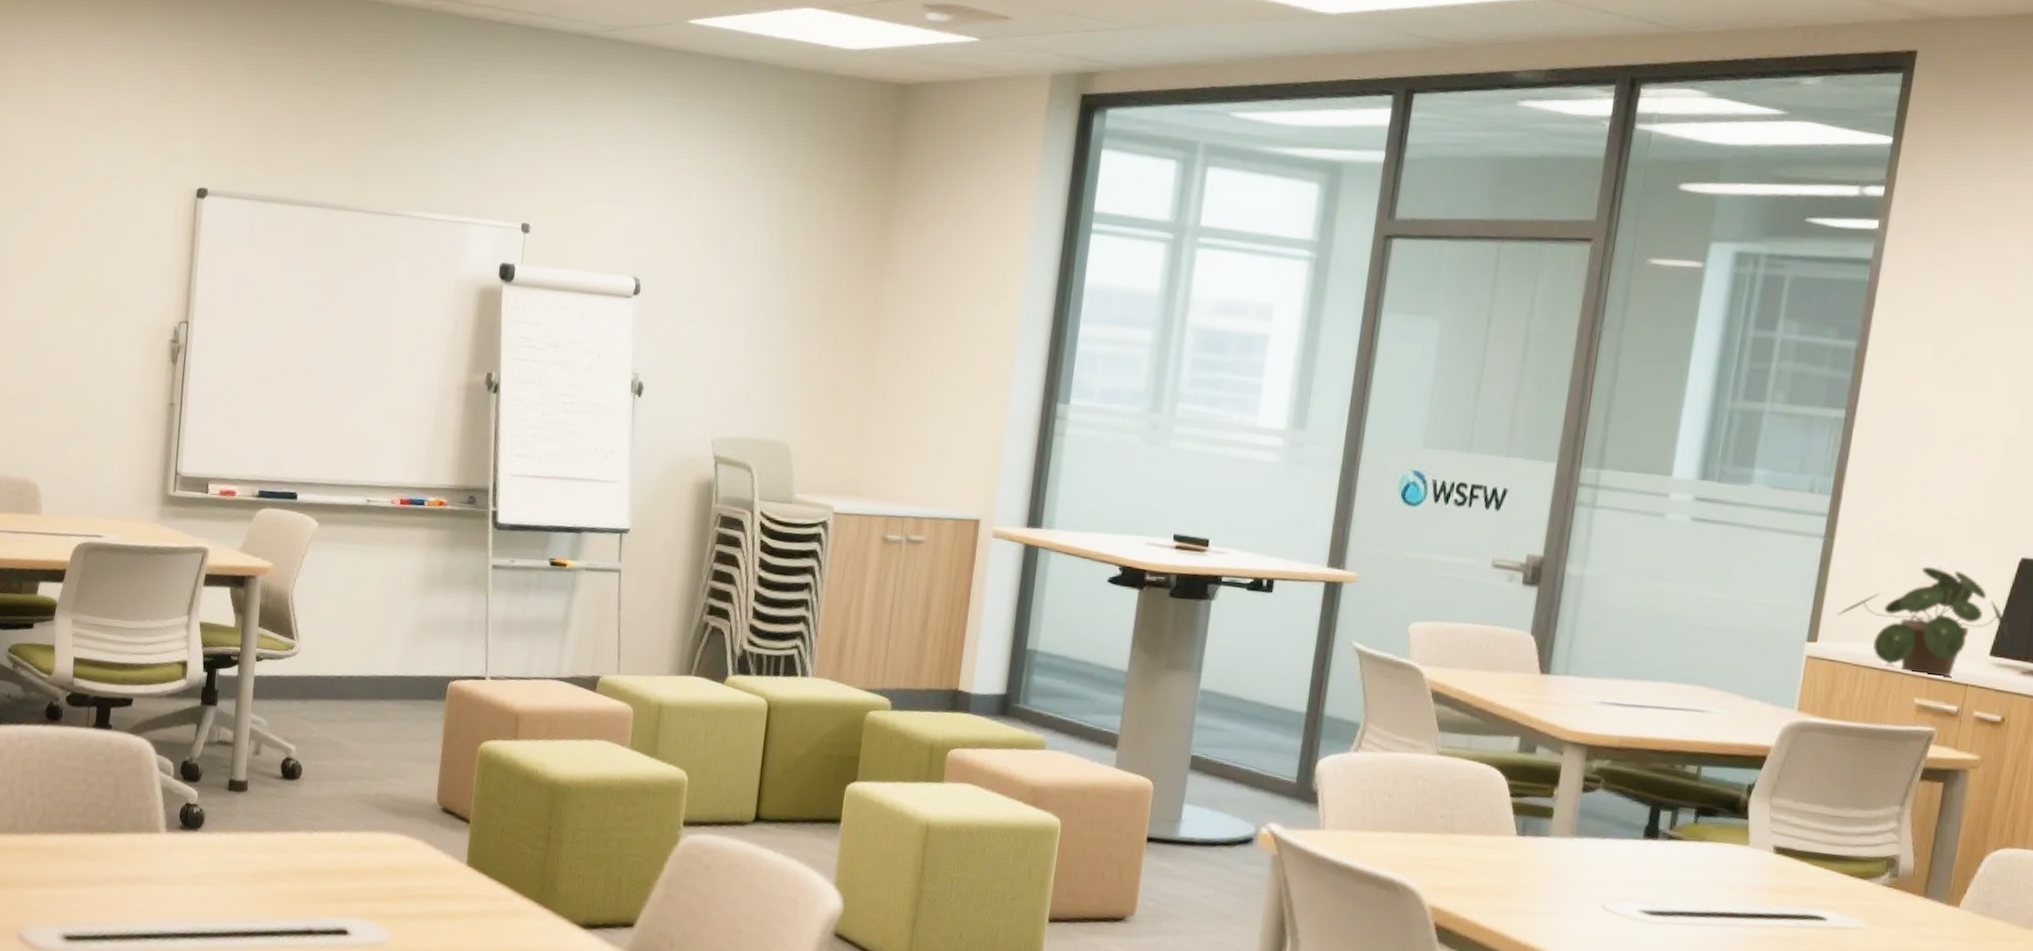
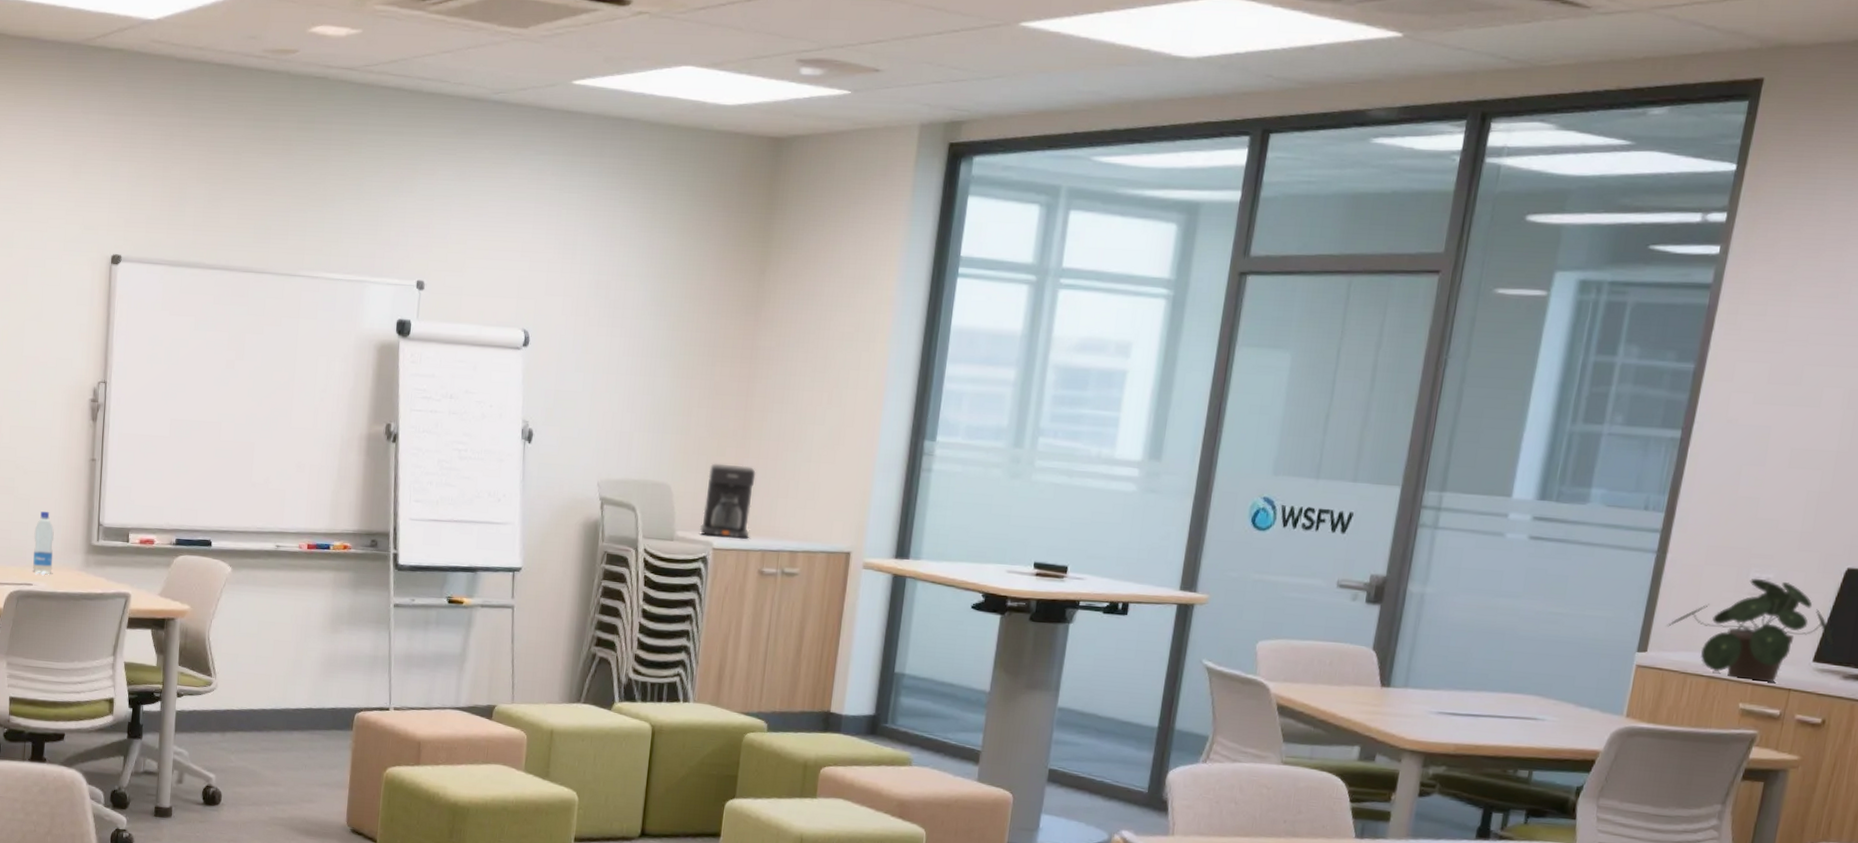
bottle: none [103,458,128,527] -> present [33,511,54,576]
coffee maker: none [820,422,880,504] -> present [700,463,756,540]

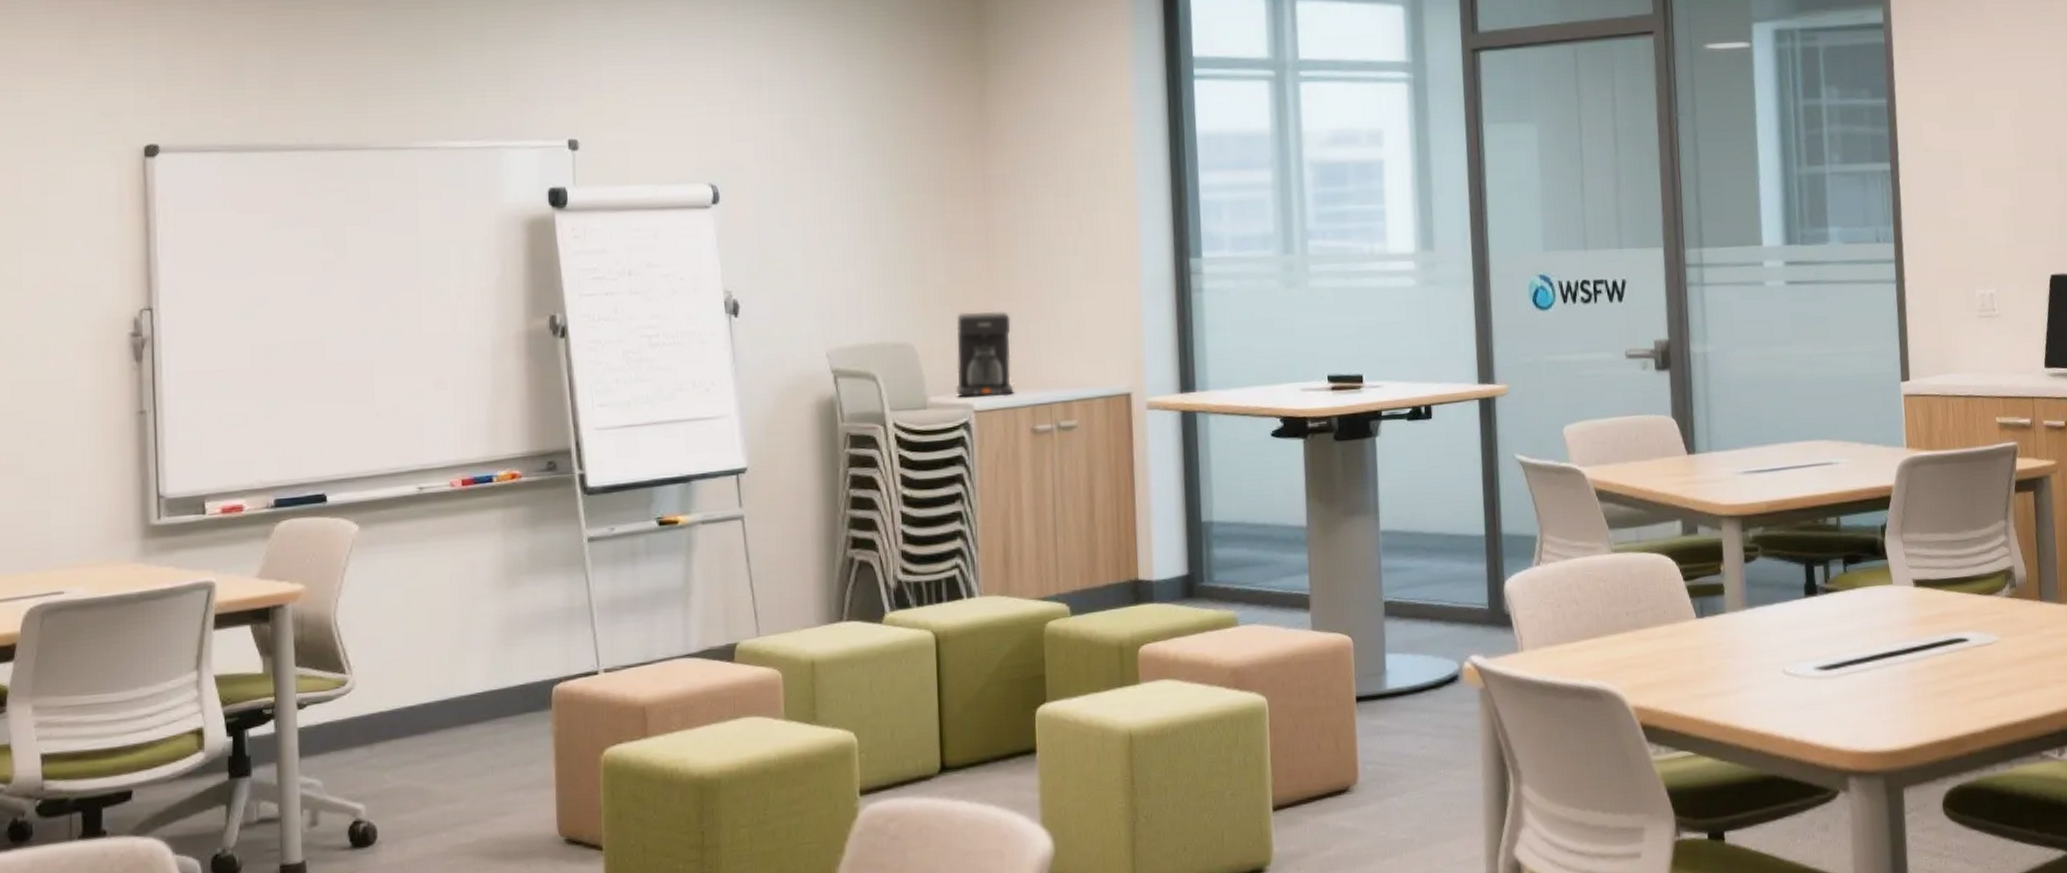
bottle: present [33,511,54,576] -> none [60,490,93,579]
potted plant: present [1666,579,1834,682] -> none [1920,295,2057,395]

